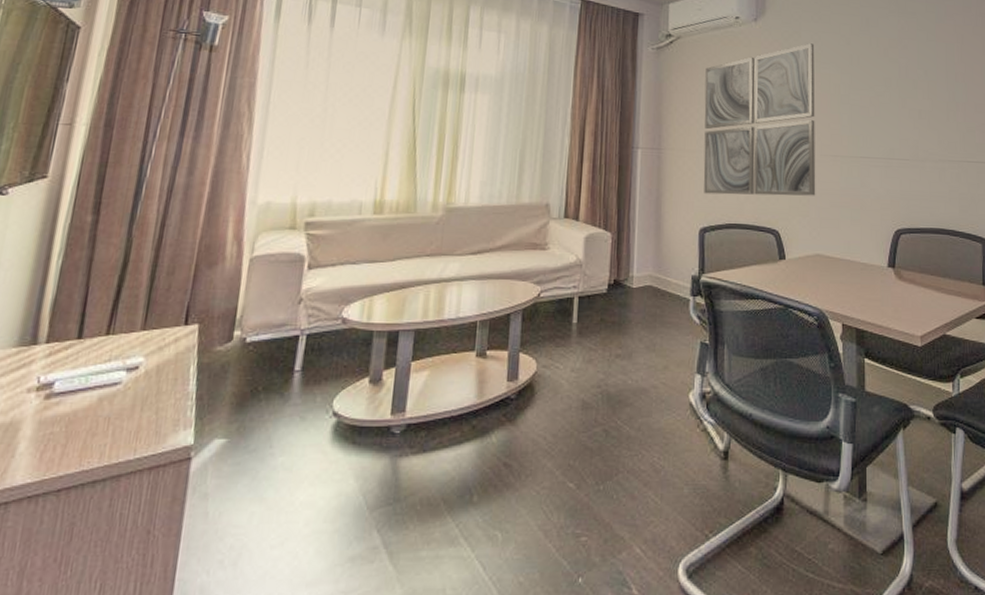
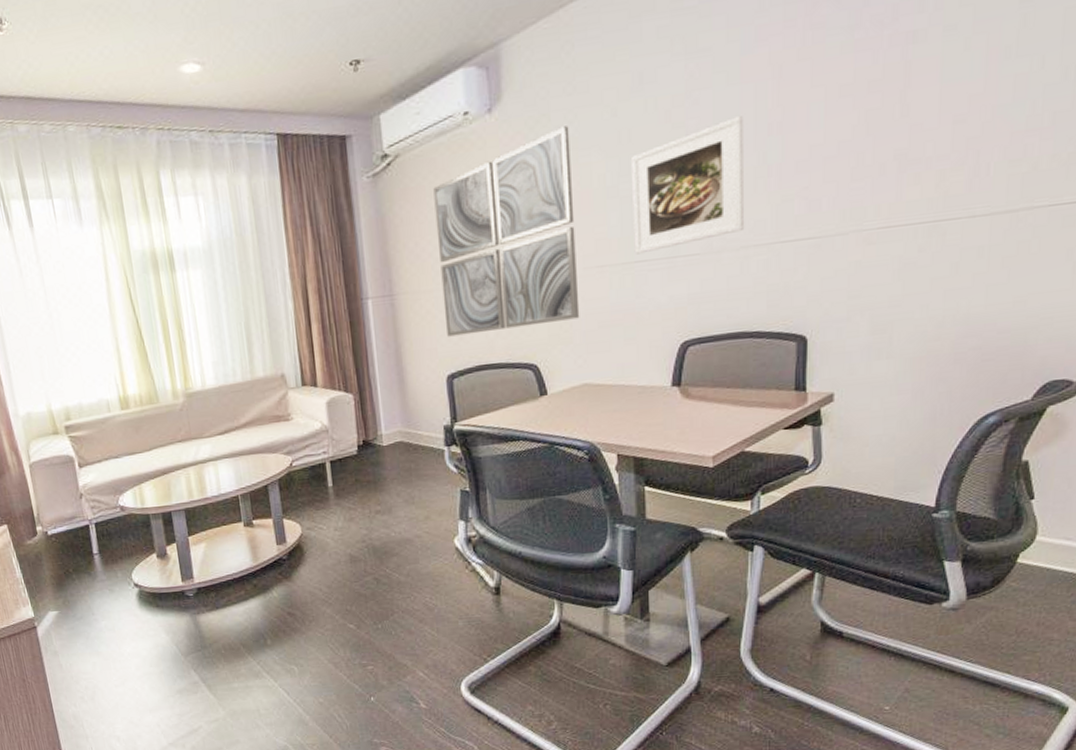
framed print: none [859,63,942,152] -> present [630,116,745,255]

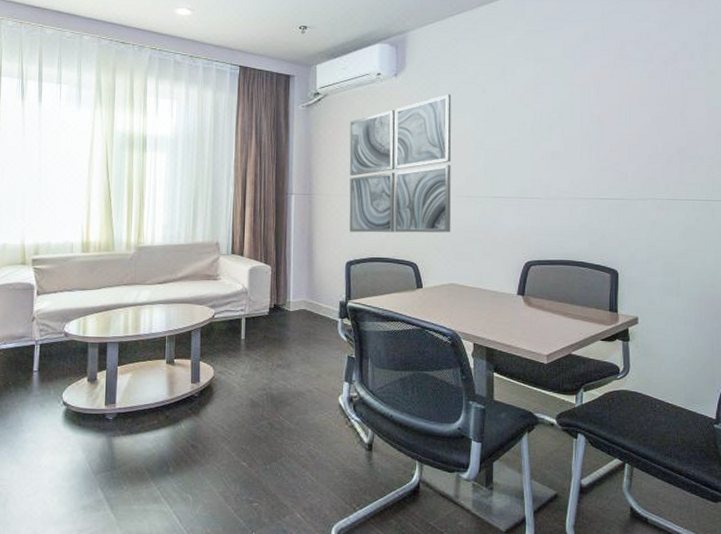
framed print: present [630,116,745,255] -> none [493,107,574,192]

